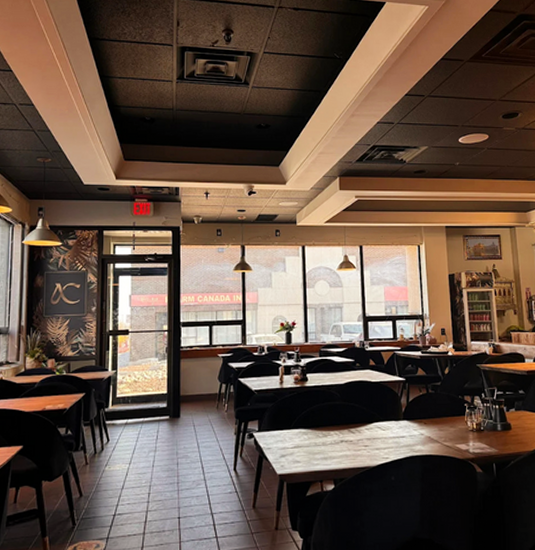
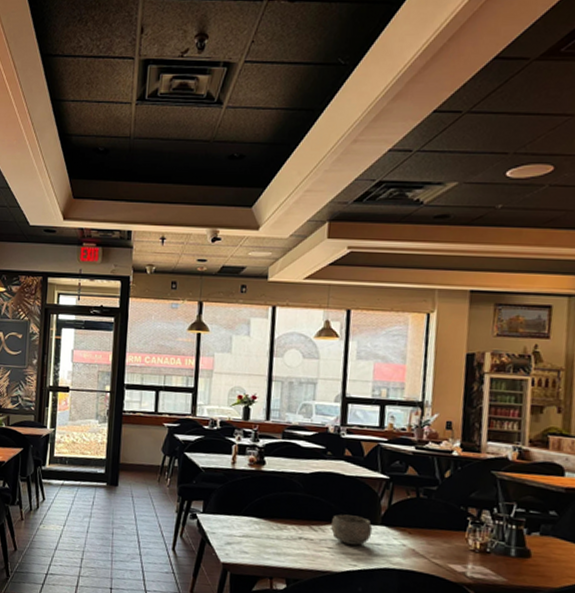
bowl: none [365,415,397,440] -> present [331,514,373,546]

